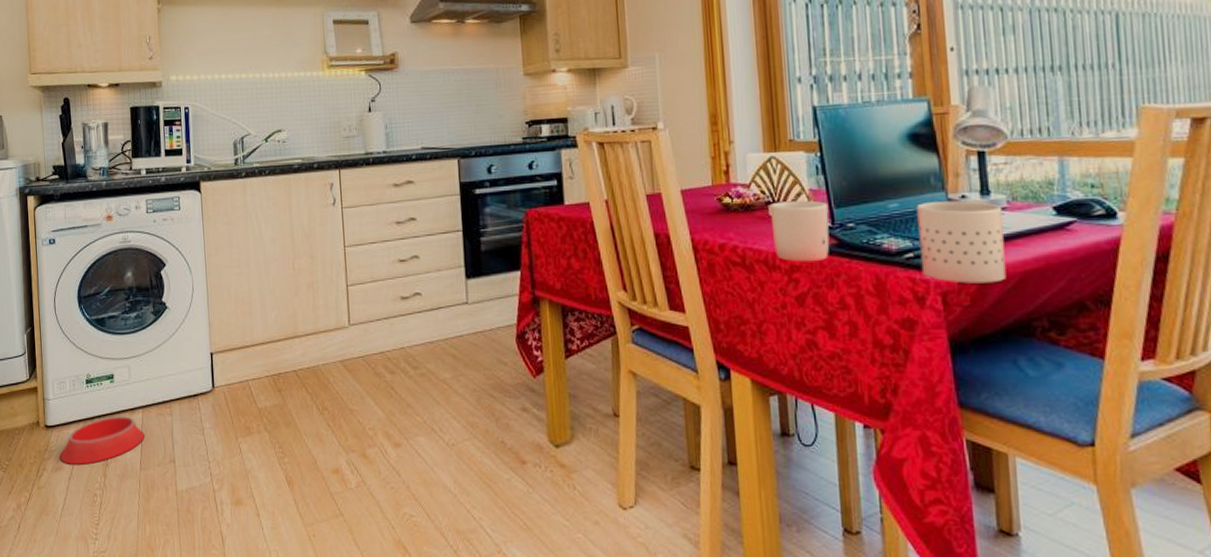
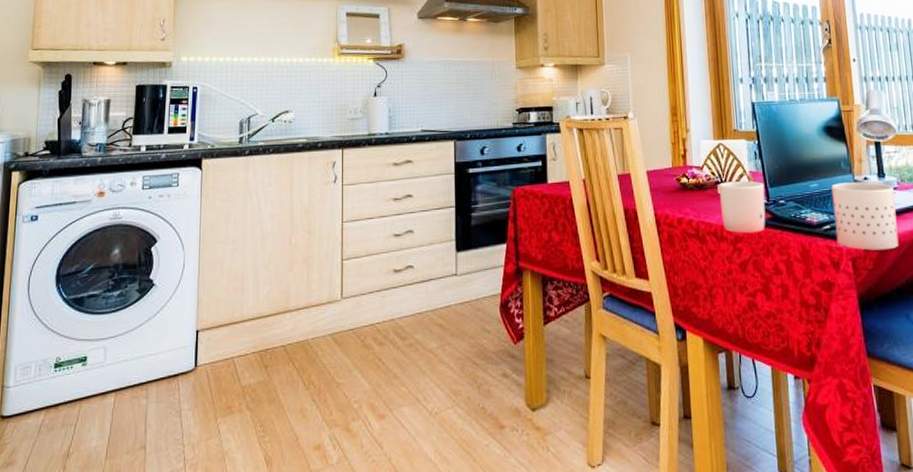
pet bowl: present [59,416,145,466] -> none [13,401,115,459]

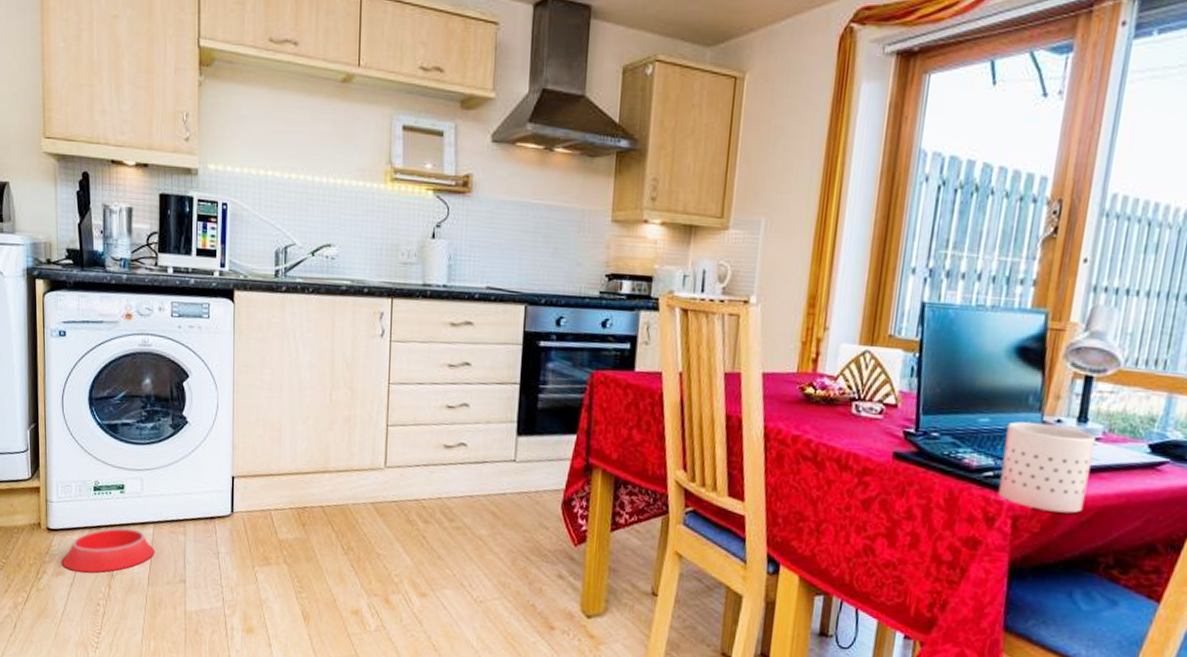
pet bowl: none [13,401,115,459] -> present [61,527,155,574]
mug: present [718,181,766,234] -> none [850,399,916,468]

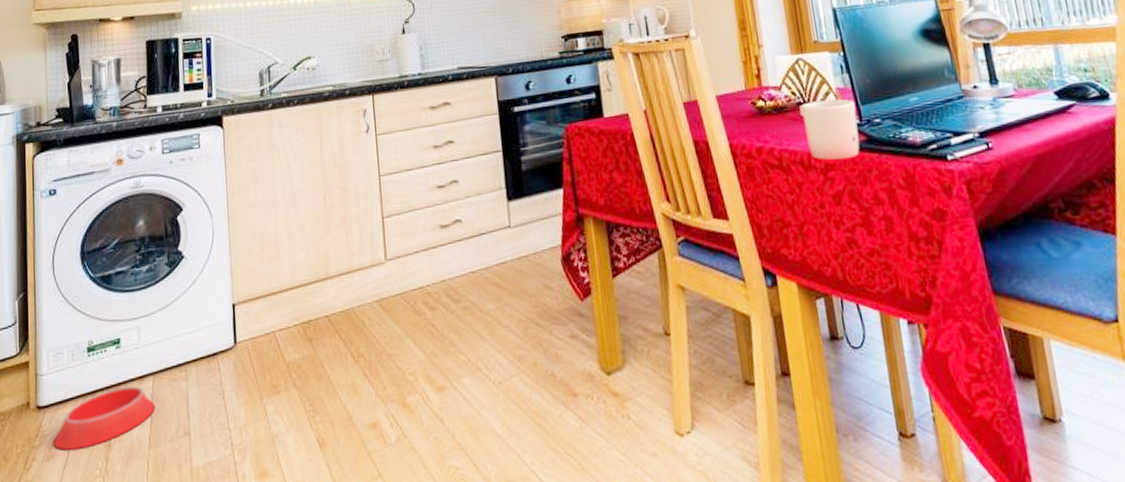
mug: none [850,399,916,468] -> present [801,99,860,161]
mug: present [997,421,1097,514] -> none [935,91,1022,171]

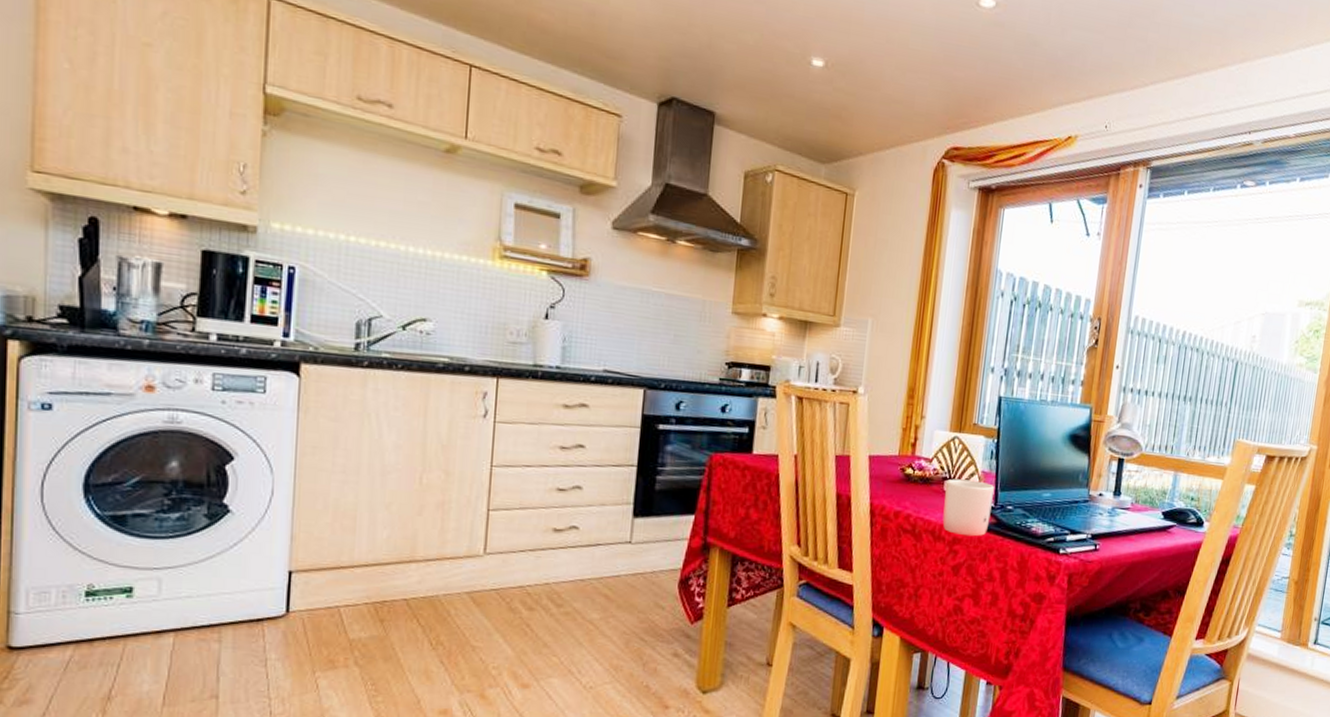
pet bowl: present [53,386,156,451] -> none [29,639,176,699]

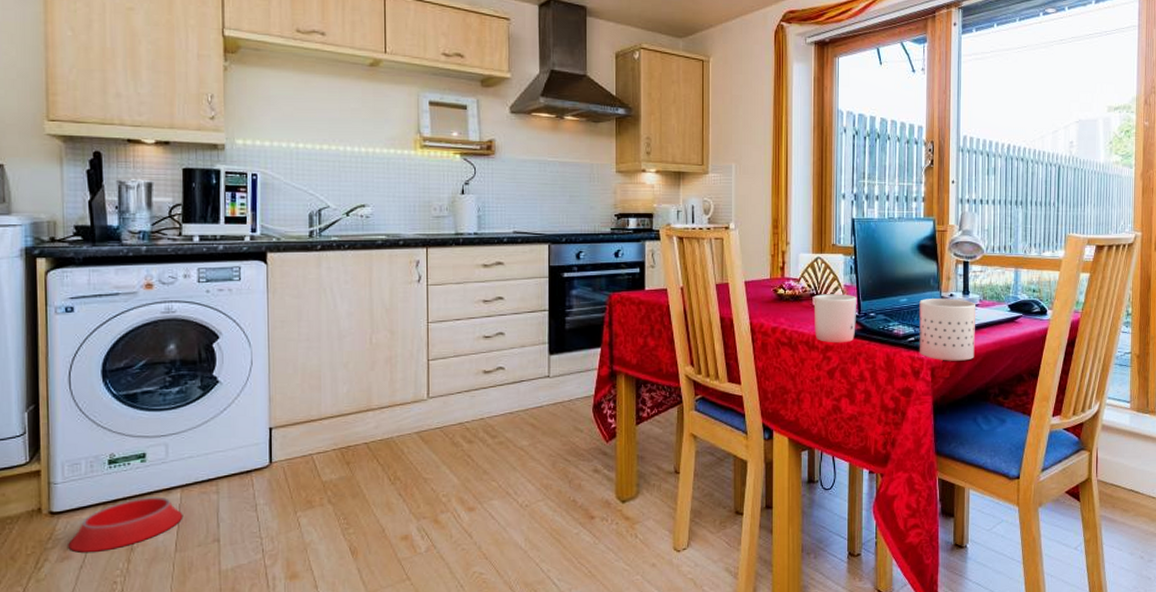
pet bowl: none [29,639,176,699] -> present [68,496,183,553]
mug: none [1057,495,1127,570] -> present [919,298,976,361]

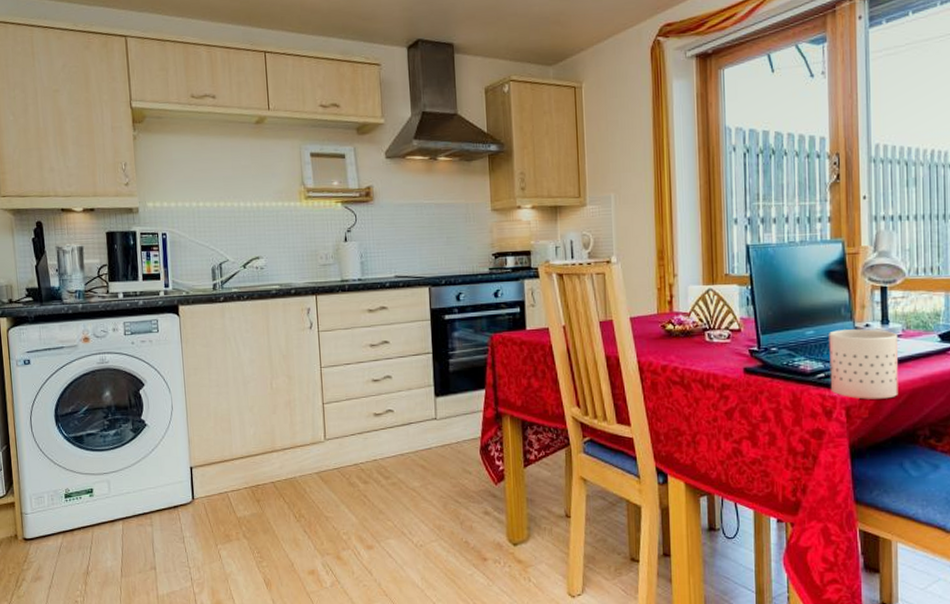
pet bowl: present [68,496,183,553] -> none [39,527,126,575]
mug: present [813,294,857,343] -> none [706,327,756,382]

